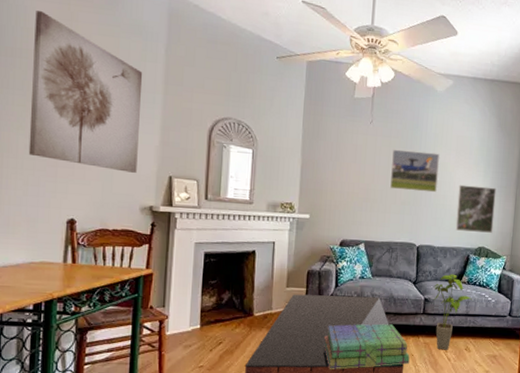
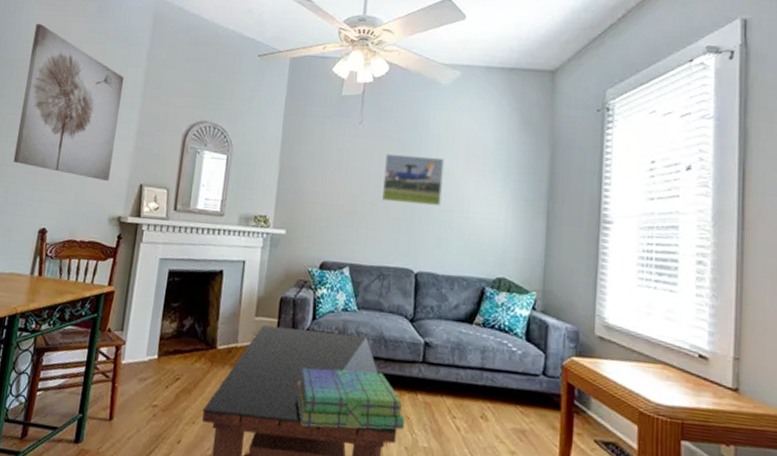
house plant: present [433,274,472,350] -> none [436,311,489,416]
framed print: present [455,184,497,233] -> none [465,196,520,260]

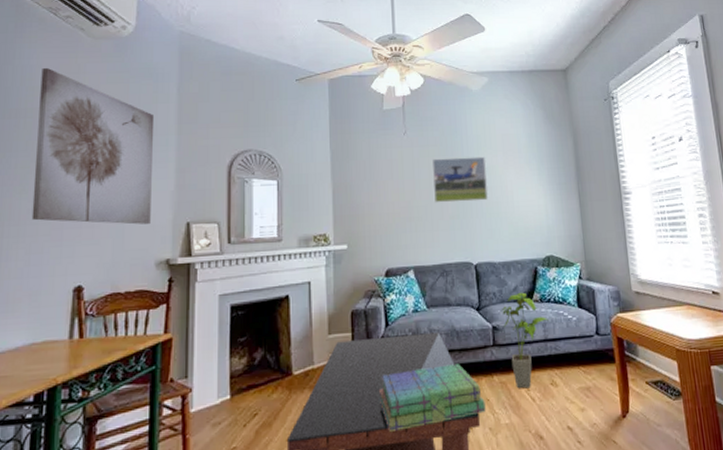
house plant: none [436,311,489,416] -> present [501,292,549,389]

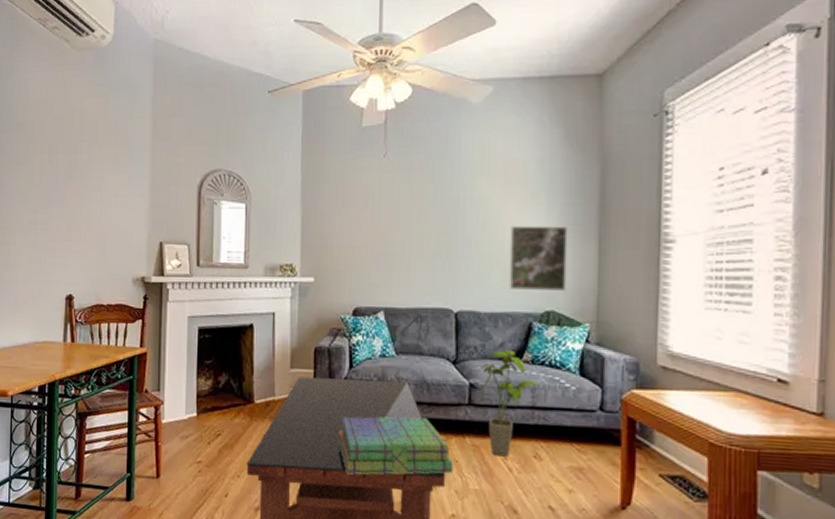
wall art: present [31,68,155,225] -> none [31,82,131,241]
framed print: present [433,156,488,203] -> none [414,186,480,239]
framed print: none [512,185,560,240] -> present [508,225,568,291]

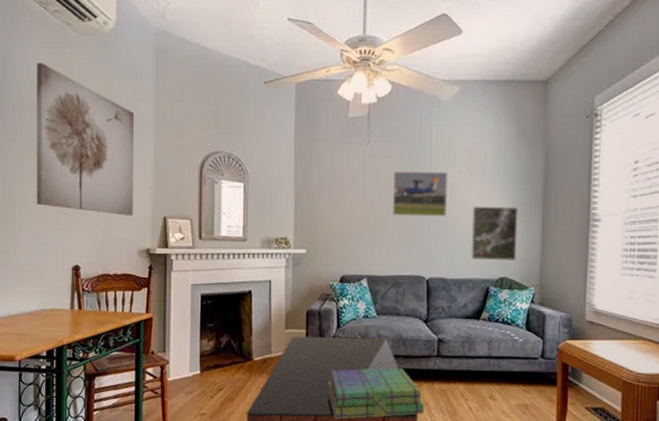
wall art: none [31,82,131,241] -> present [36,63,135,216]
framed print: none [414,186,480,239] -> present [393,171,448,217]
house plant: present [481,349,540,457] -> none [448,309,494,398]

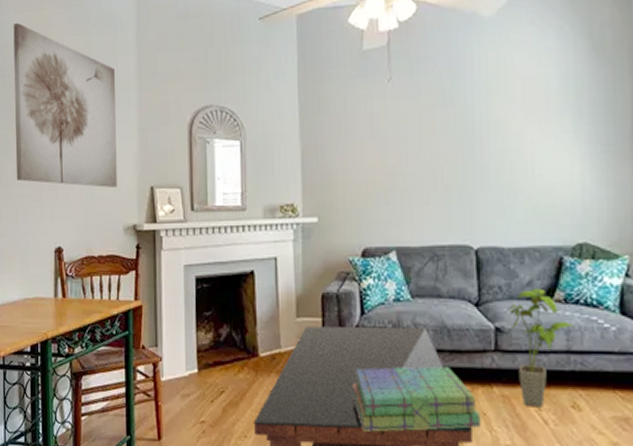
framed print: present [393,171,448,217] -> none [425,108,498,170]
house plant: none [448,309,494,398] -> present [508,288,575,408]
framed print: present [470,206,518,260] -> none [533,147,600,221]

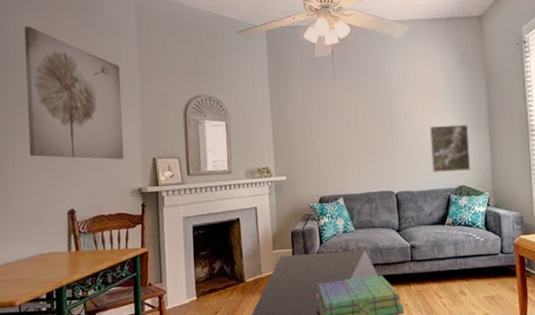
house plant: present [508,288,575,408] -> none [418,217,459,296]
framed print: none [533,147,600,221] -> present [429,124,471,172]

